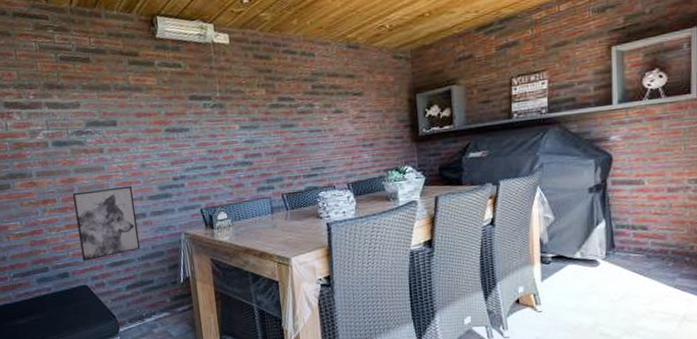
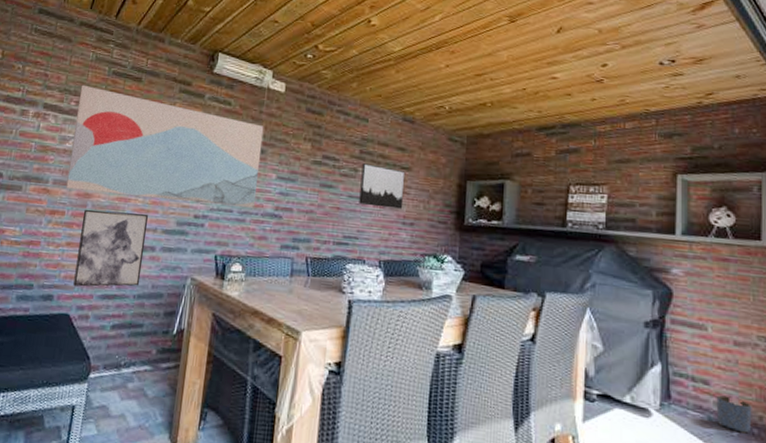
wall art: none [33,76,226,178] -> present [66,85,264,208]
wall art: none [316,96,361,137] -> present [359,163,406,209]
planter: none [653,235,685,263] -> present [716,395,752,434]

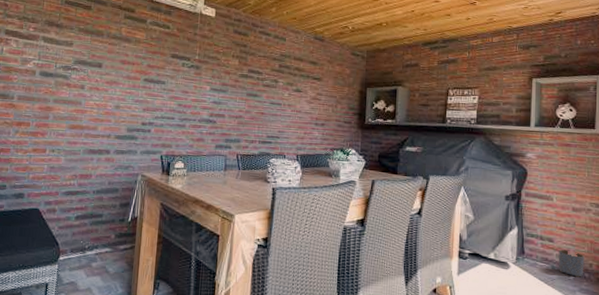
wall art: present [66,85,264,208] -> none [29,13,199,115]
wall art: present [73,209,149,287] -> none [41,120,103,186]
wall art: present [359,163,406,209] -> none [279,75,317,112]

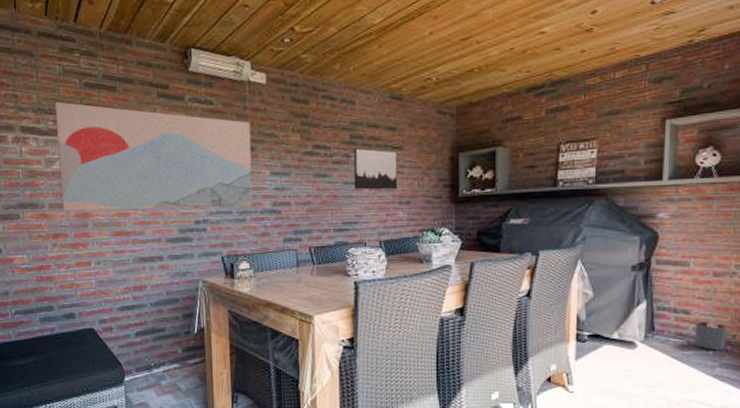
wall art: none [29,13,199,115] -> present [54,101,253,211]
wall art: none [279,75,317,112] -> present [354,148,398,190]

